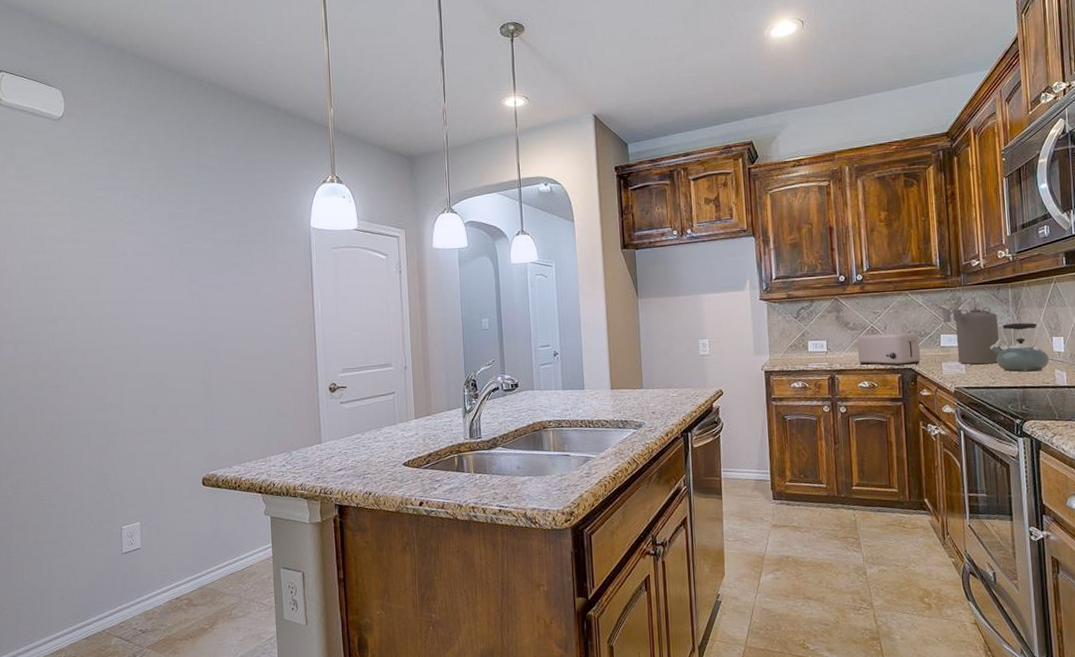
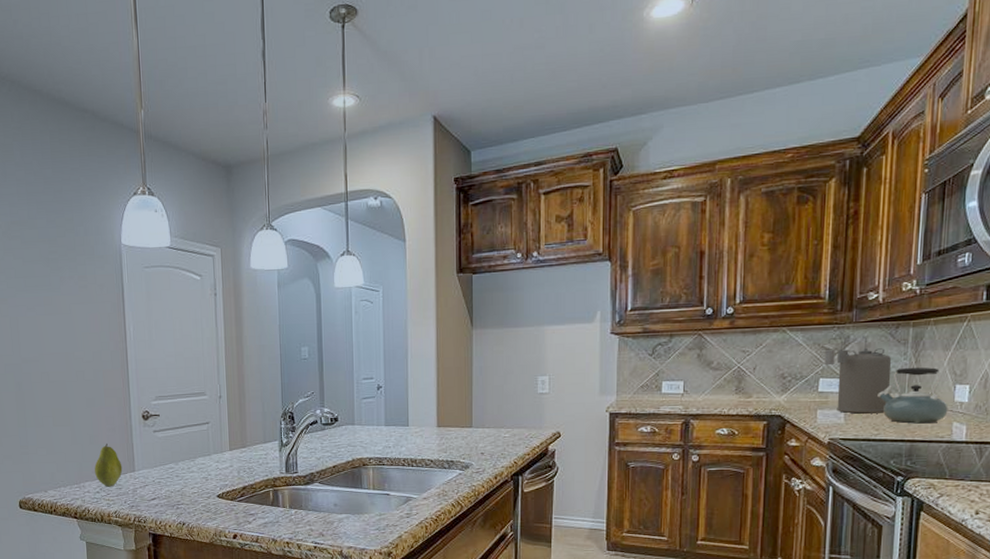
fruit: none [280,417,309,460] -> present [94,444,123,487]
toaster: present [857,332,921,366] -> none [719,374,794,413]

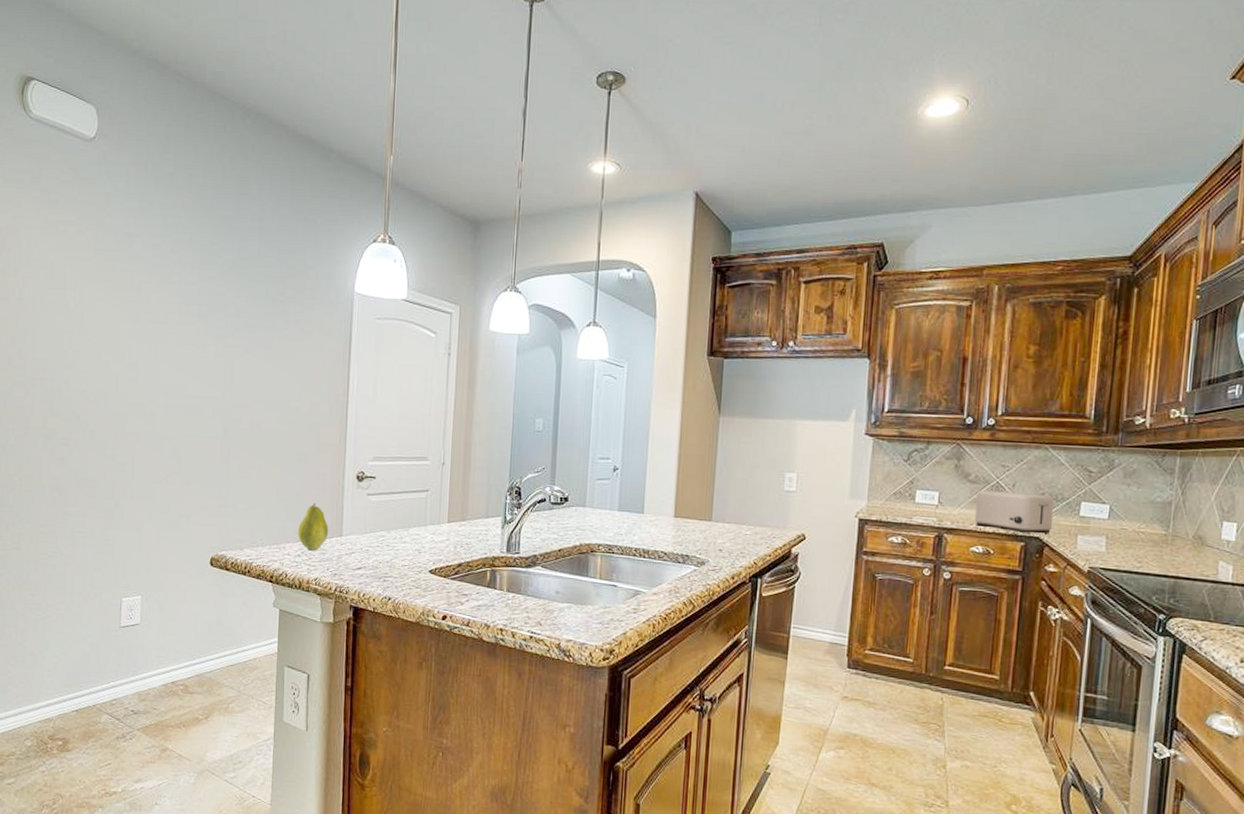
toaster: none [719,374,794,413] -> present [975,490,1055,534]
canister: present [825,336,892,414] -> none [1088,460,1157,545]
kettle: present [877,367,948,424] -> none [1141,498,1215,560]

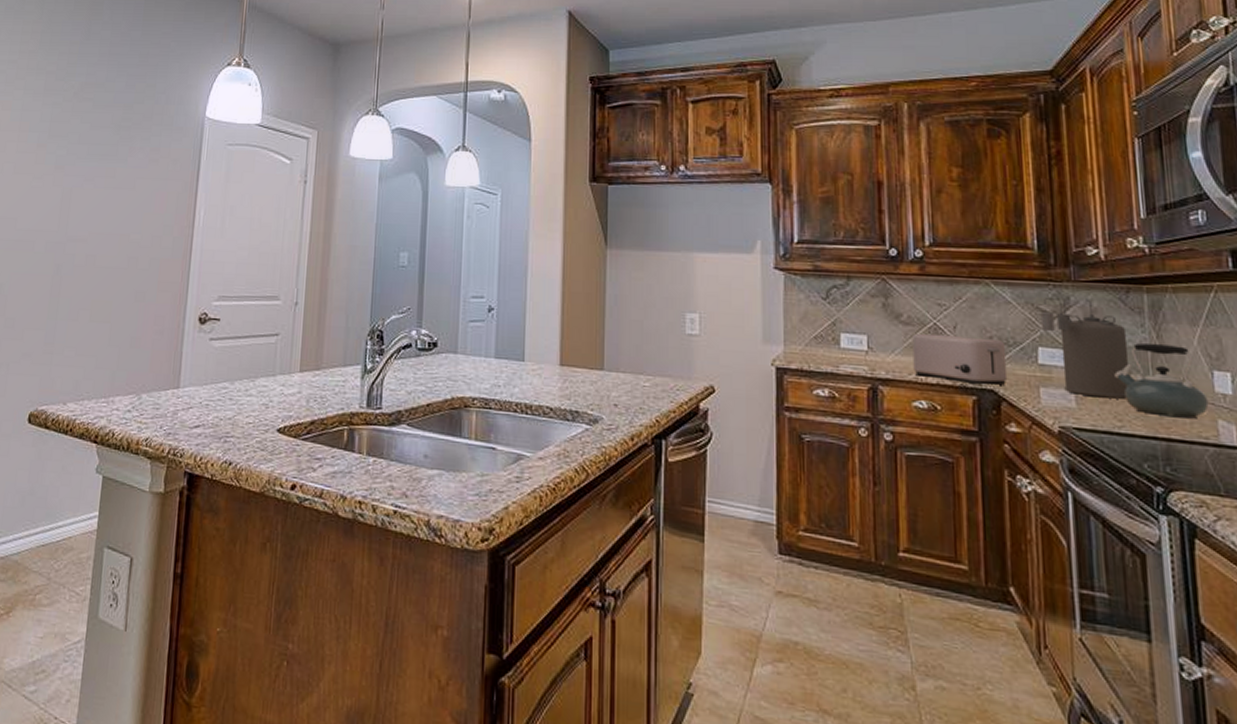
fruit: present [297,503,329,551] -> none [129,349,165,405]
canister: none [1088,460,1157,545] -> present [1042,297,1130,399]
kettle: none [1141,498,1215,560] -> present [1114,343,1209,419]

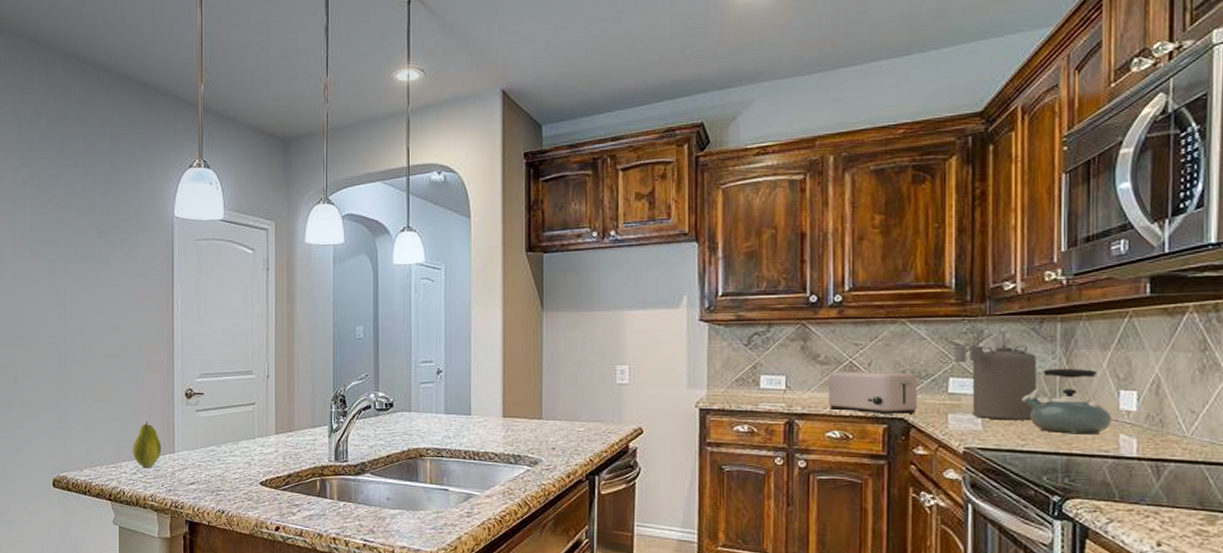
fruit: none [129,349,165,405] -> present [132,422,162,468]

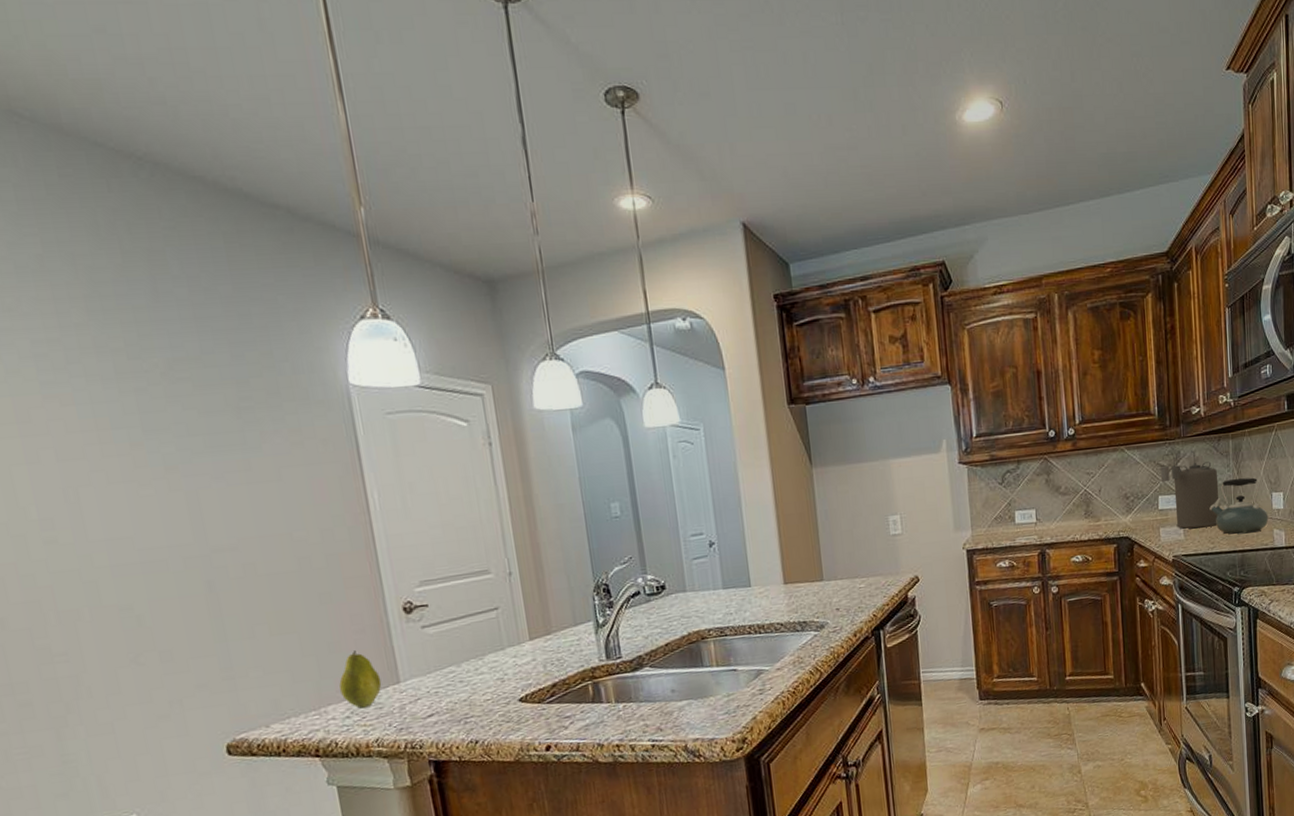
toaster: present [828,371,918,415] -> none [1069,495,1138,536]

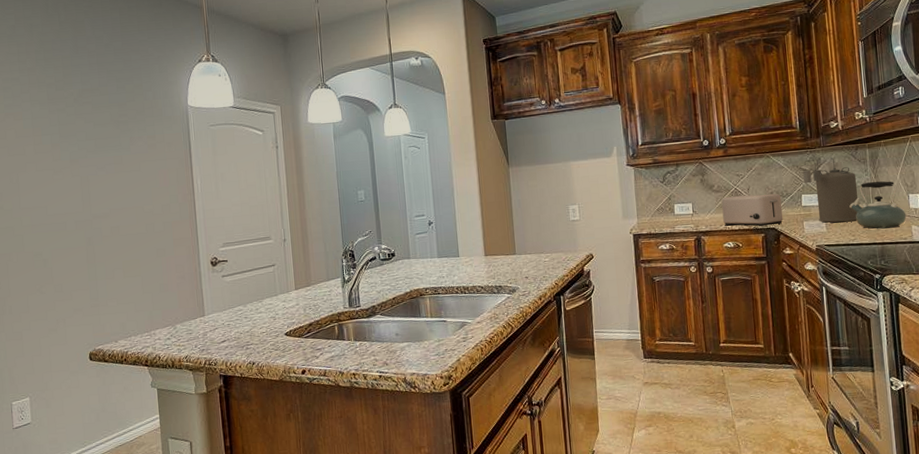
fruit: present [339,651,382,709] -> none [164,291,193,333]
toaster: none [1069,495,1138,536] -> present [721,193,784,227]

